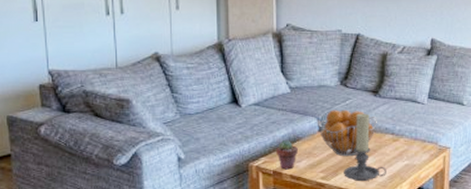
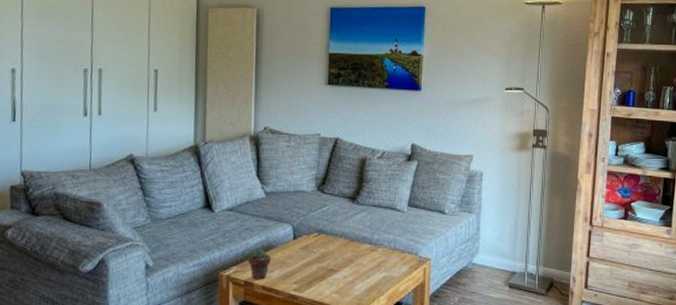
fruit basket: present [317,110,377,157] -> none [291,216,355,267]
candle holder: present [344,113,386,182] -> none [318,221,363,295]

